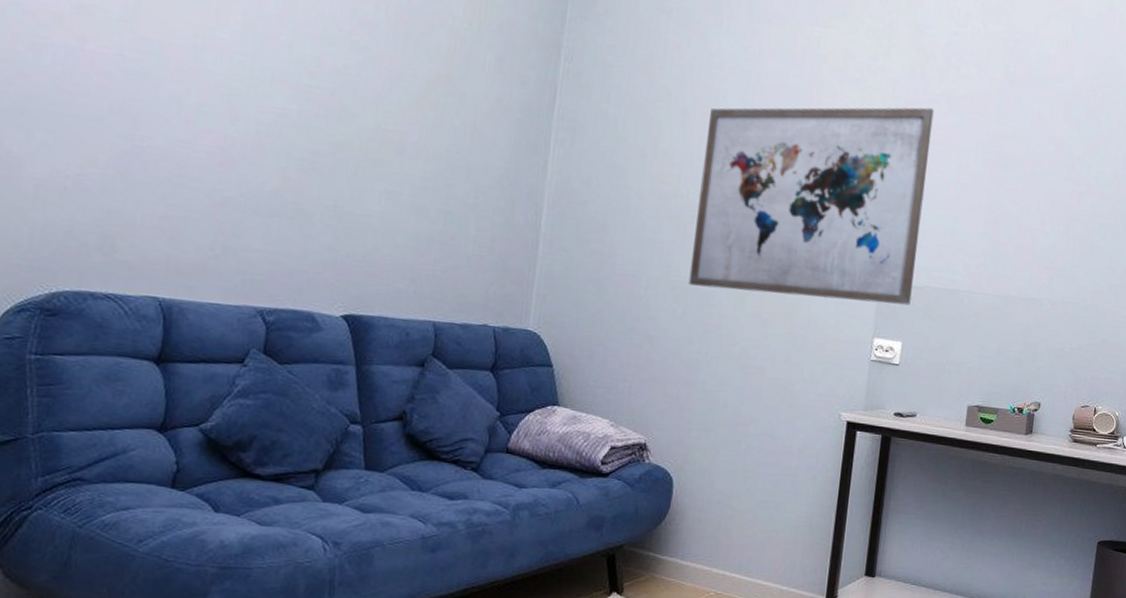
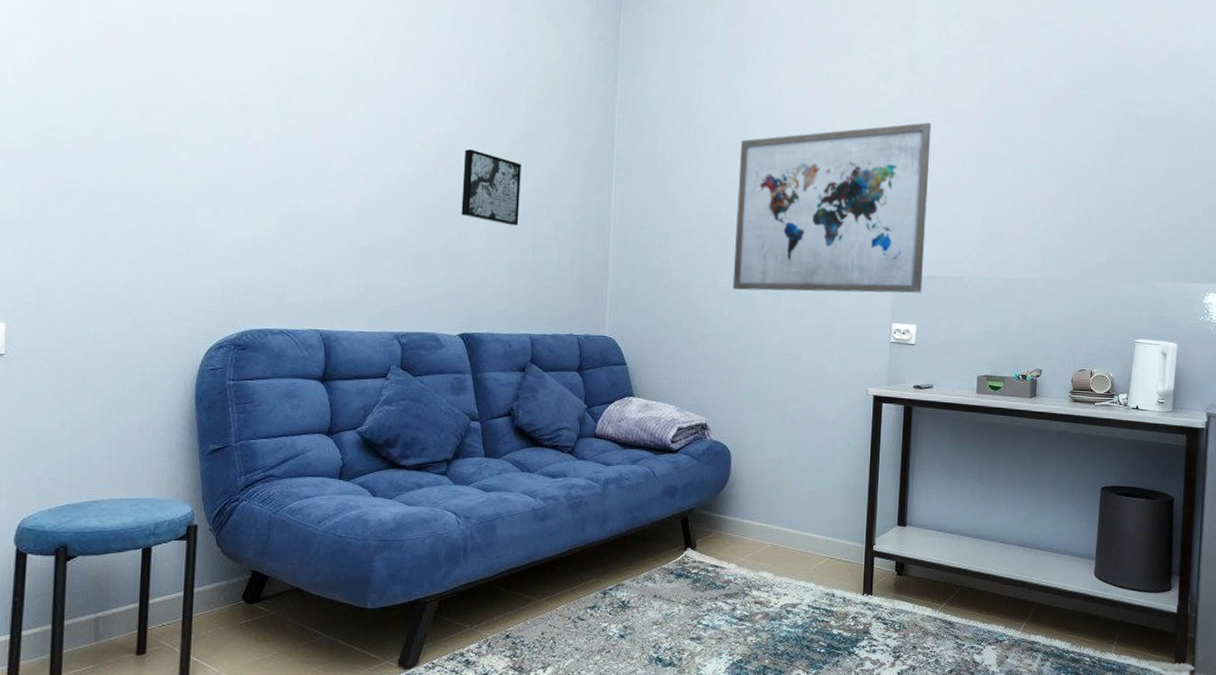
wall art: none [356,88,438,188] -> present [461,149,521,226]

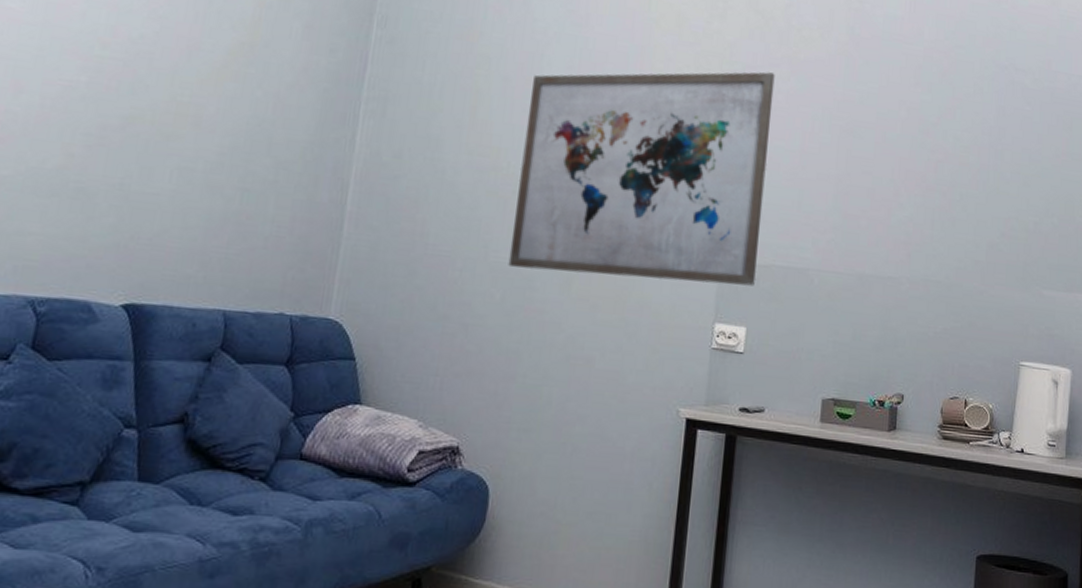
wall art: present [461,149,521,226] -> none [146,58,239,164]

